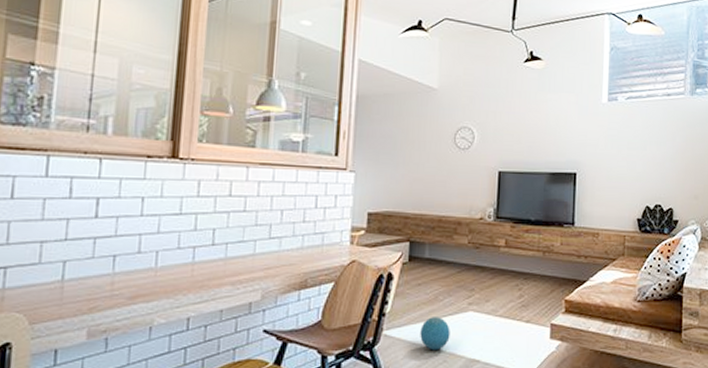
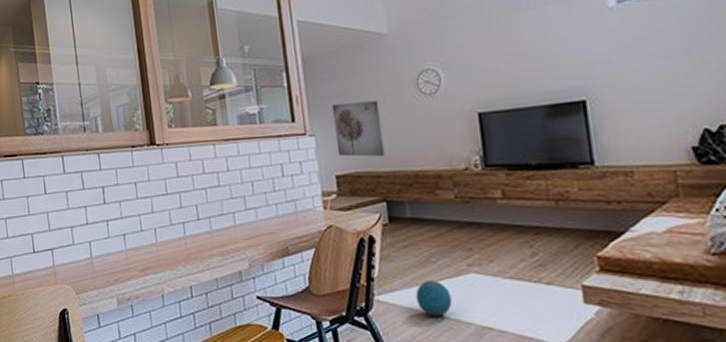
wall art: none [373,144,419,200] -> present [331,100,385,157]

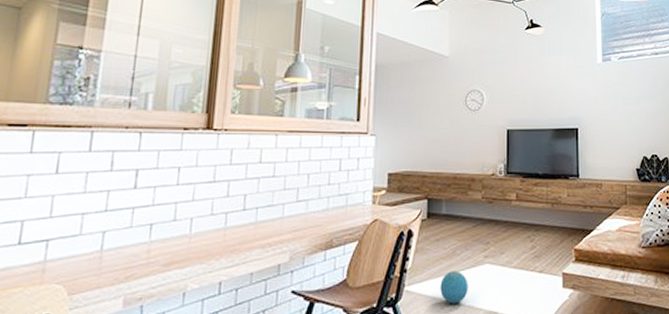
wall art: present [331,100,385,157] -> none [393,109,433,159]

